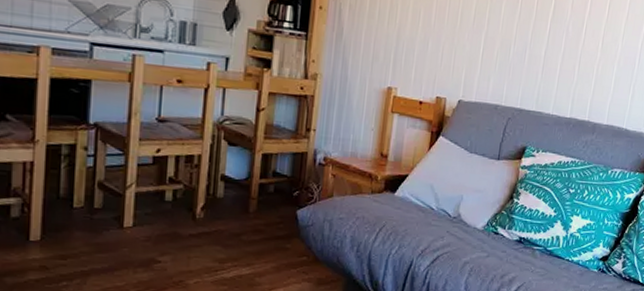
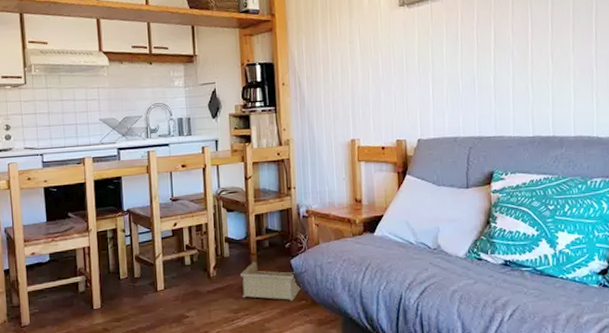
storage bin: none [232,207,306,256] -> present [241,261,302,301]

